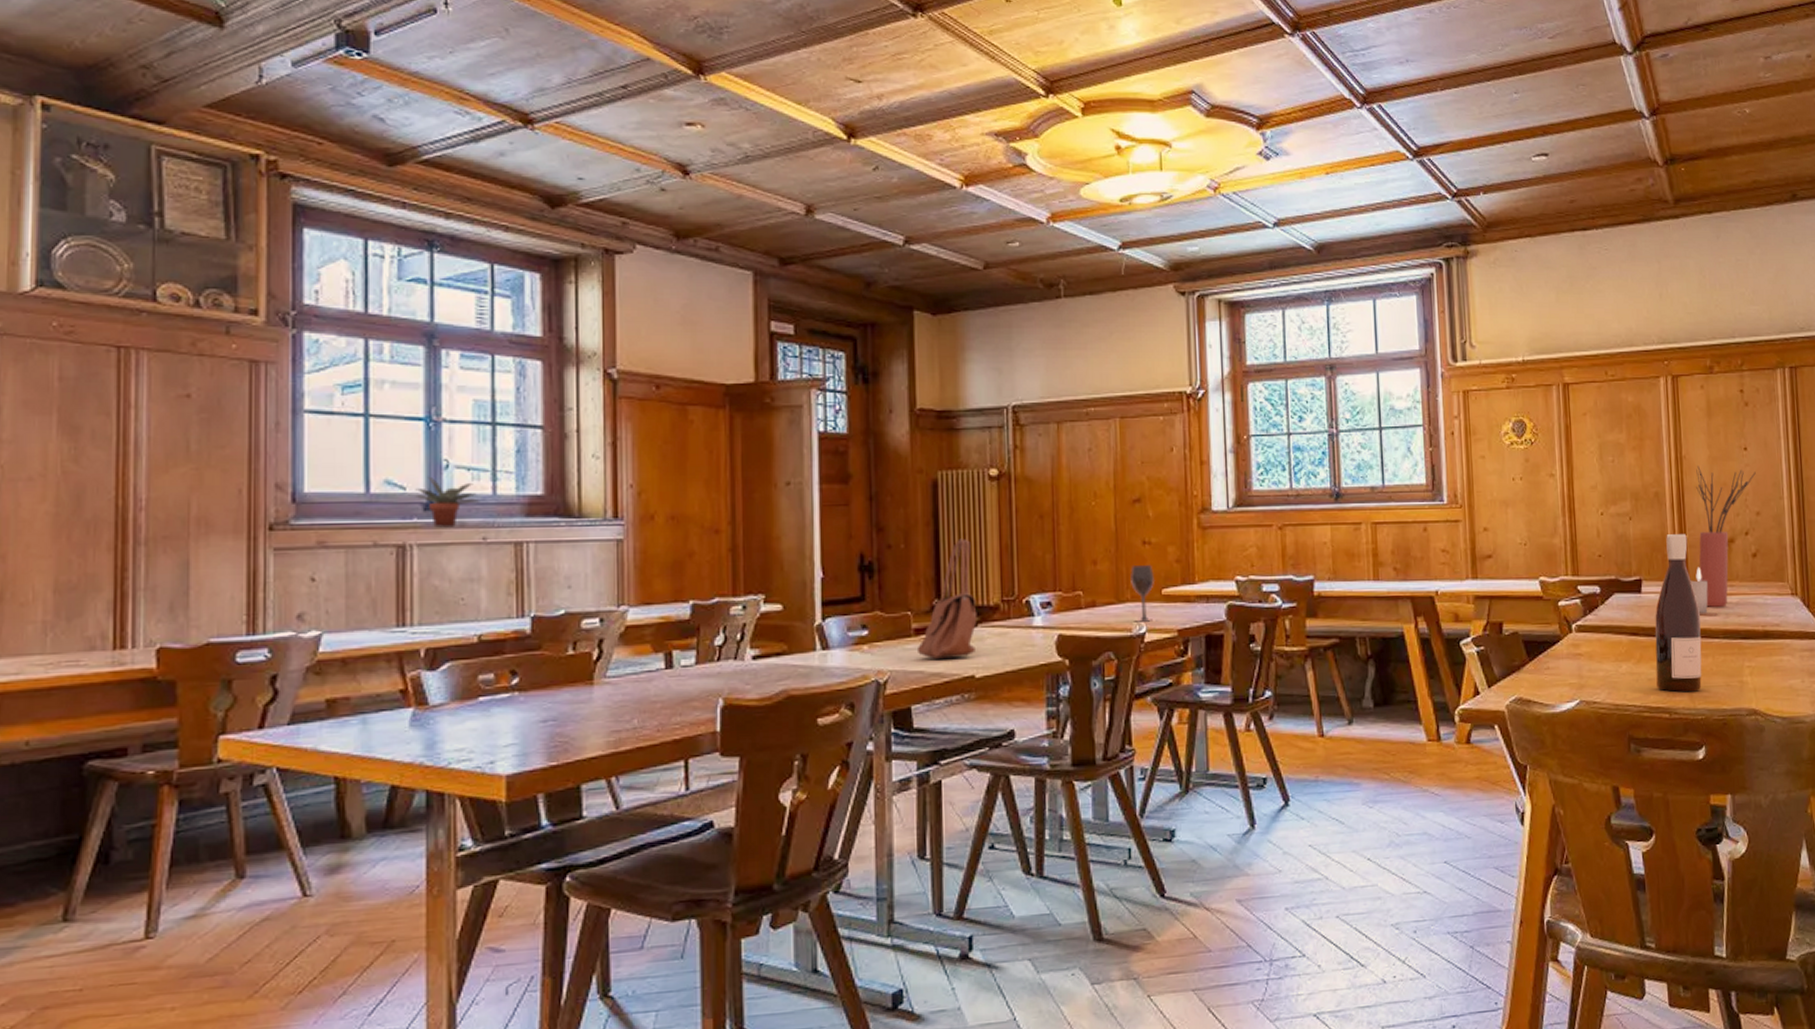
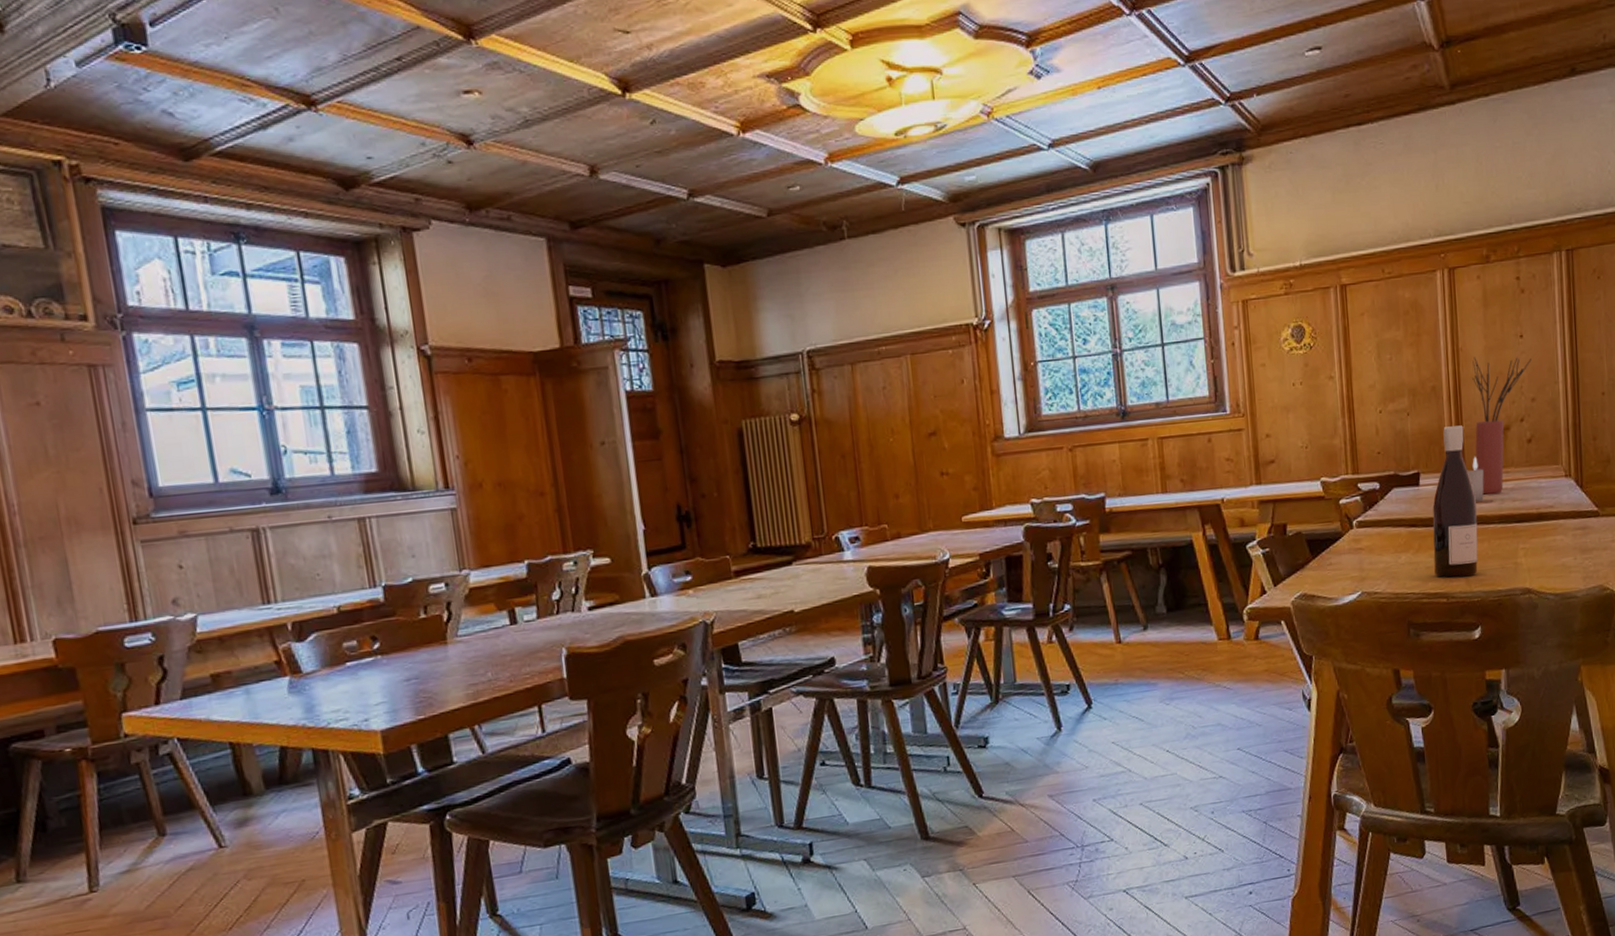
potted plant: present [415,476,480,528] -> none [259,462,321,511]
handbag: present [916,538,977,659] -> none [738,483,792,598]
wine glass: present [1130,565,1154,622] -> none [931,495,955,550]

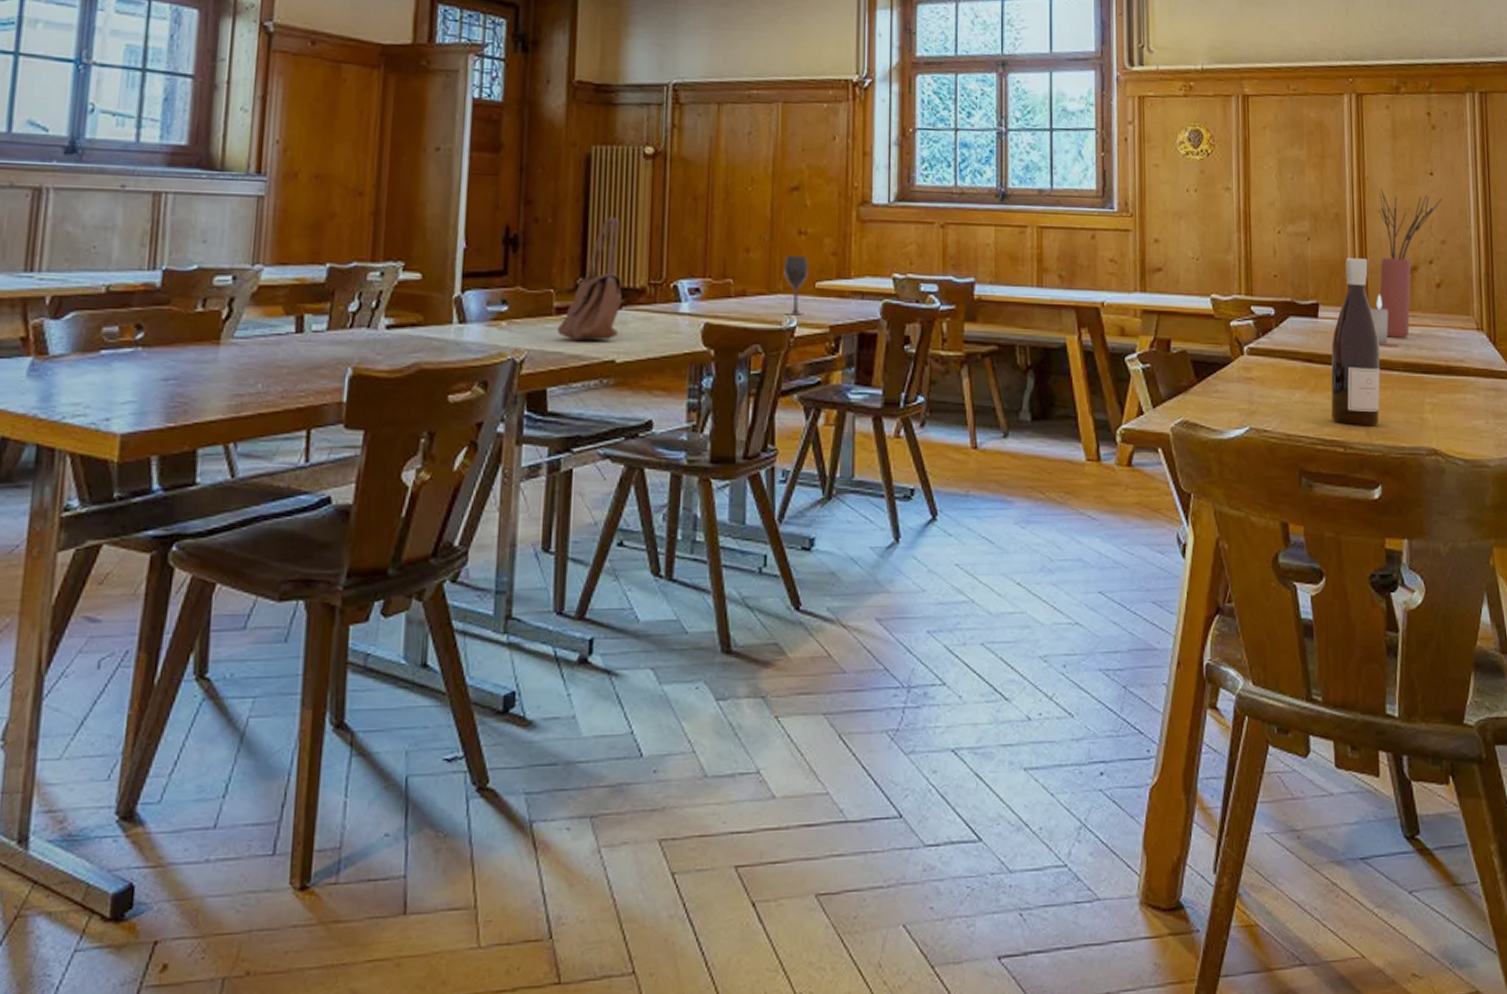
handbag: none [738,483,792,598] -> present [556,217,623,341]
wine glass: none [931,495,955,550] -> present [784,256,808,316]

